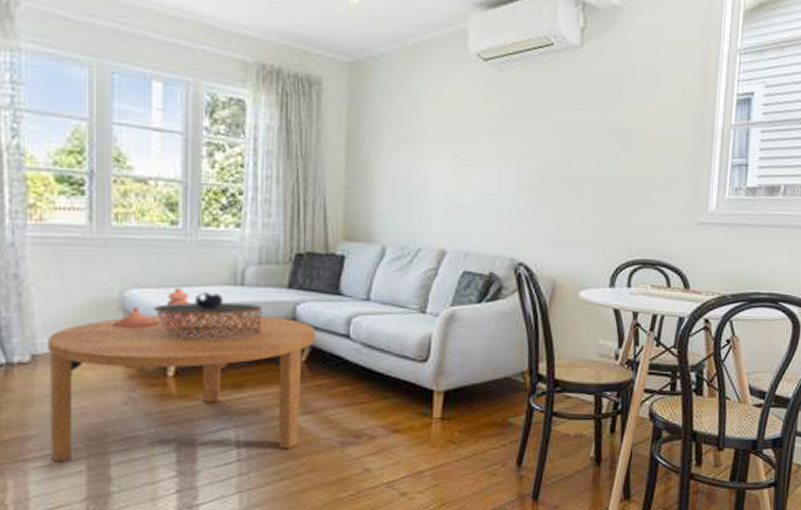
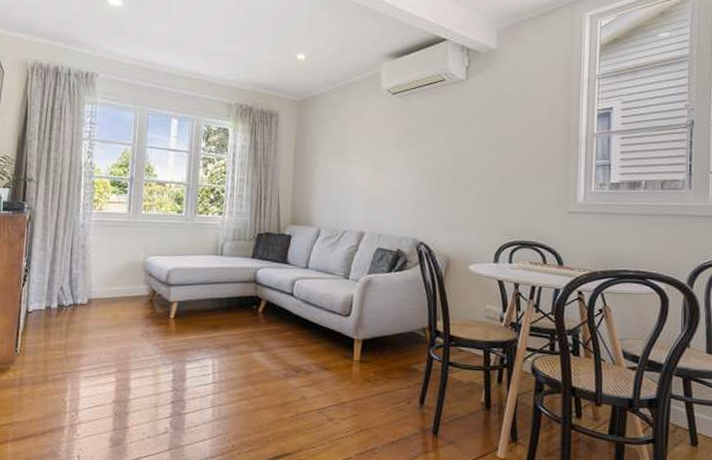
coffee table: present [48,313,317,462] -> none [94,274,270,377]
vase: present [111,287,193,329] -> none [137,256,189,284]
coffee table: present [153,291,263,342] -> none [164,259,234,295]

